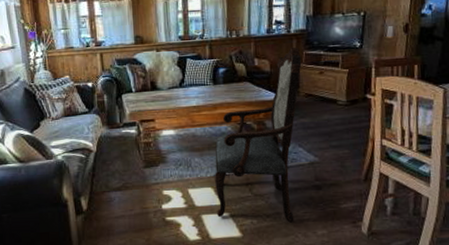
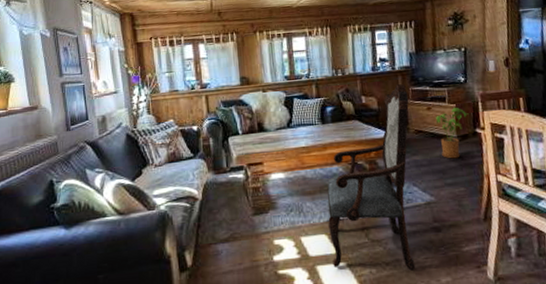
house plant: none [327,72,361,123] -> present [436,107,469,159]

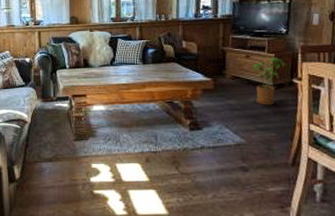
armchair: present [327,84,416,271] -> none [142,32,228,203]

